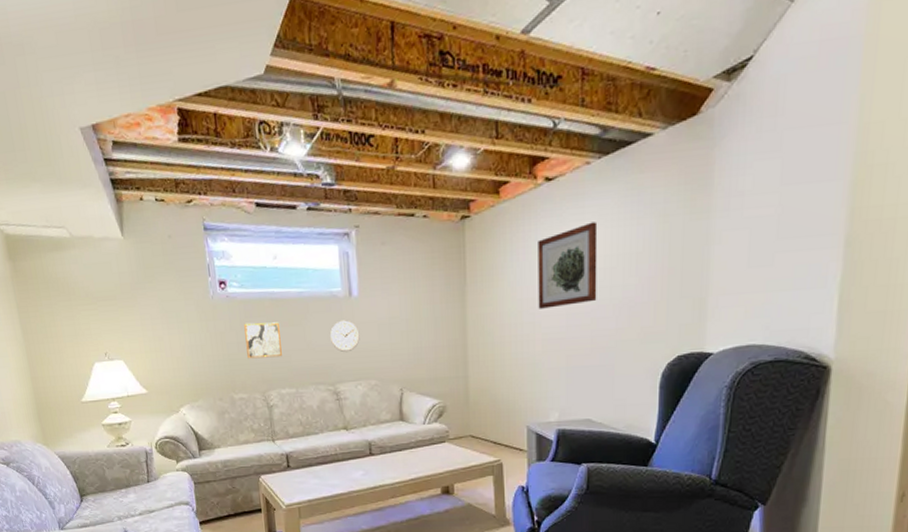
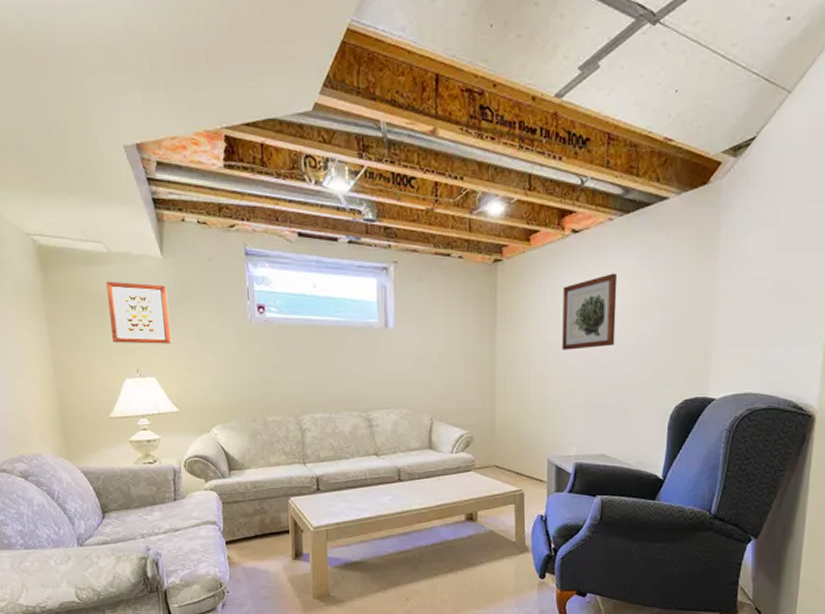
wall art: none [71,265,137,328] -> present [106,281,172,344]
wall art: present [244,322,282,359] -> none [281,347,317,383]
wall clock: present [329,320,360,353] -> none [364,350,394,382]

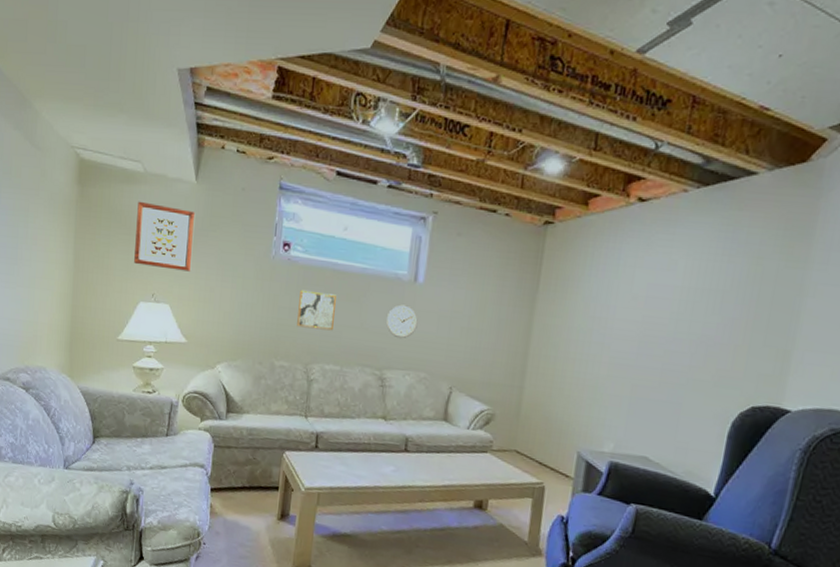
wall art: none [281,347,317,383] -> present [297,289,336,331]
wall clock: none [364,350,394,382] -> present [386,304,418,339]
wall art: present [562,273,618,350] -> none [610,251,686,333]

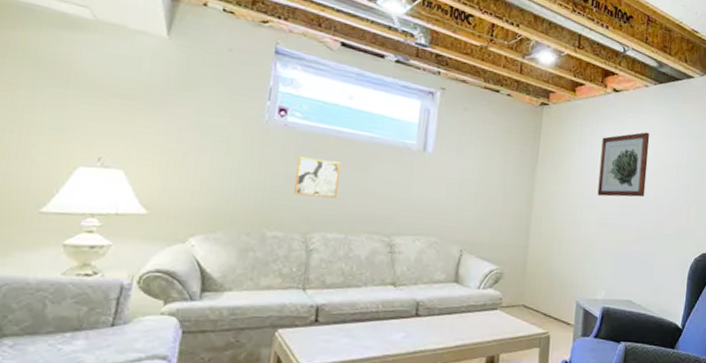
wall art: present [134,201,196,272] -> none [72,51,166,134]
wall clock: present [386,304,418,339] -> none [394,172,428,206]
wall art: none [610,251,686,333] -> present [597,132,650,197]

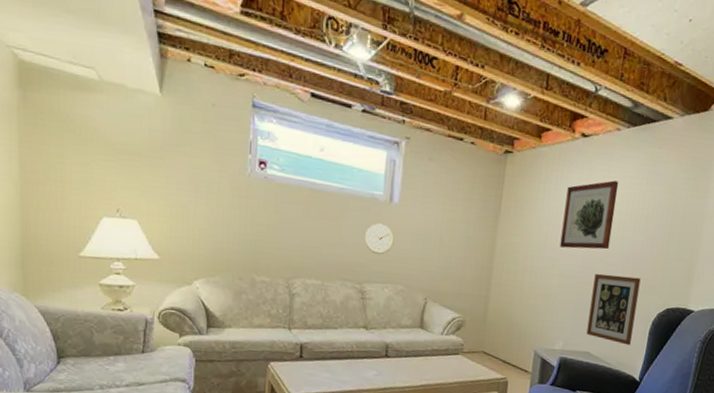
wall art: present [294,156,341,199] -> none [277,207,315,247]
wall clock: none [394,172,428,206] -> present [364,223,394,255]
wall art: none [627,220,676,292] -> present [586,273,641,346]

